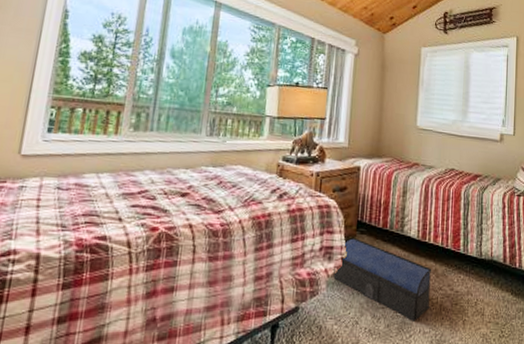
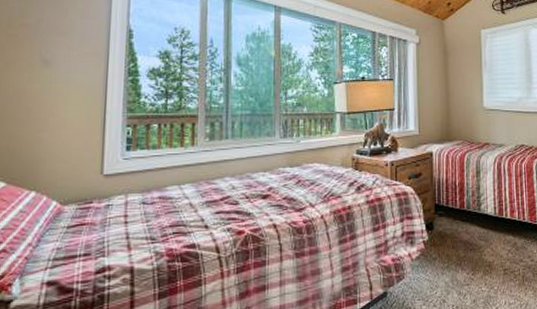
architectural model: present [333,238,432,321] -> none [417,221,513,294]

